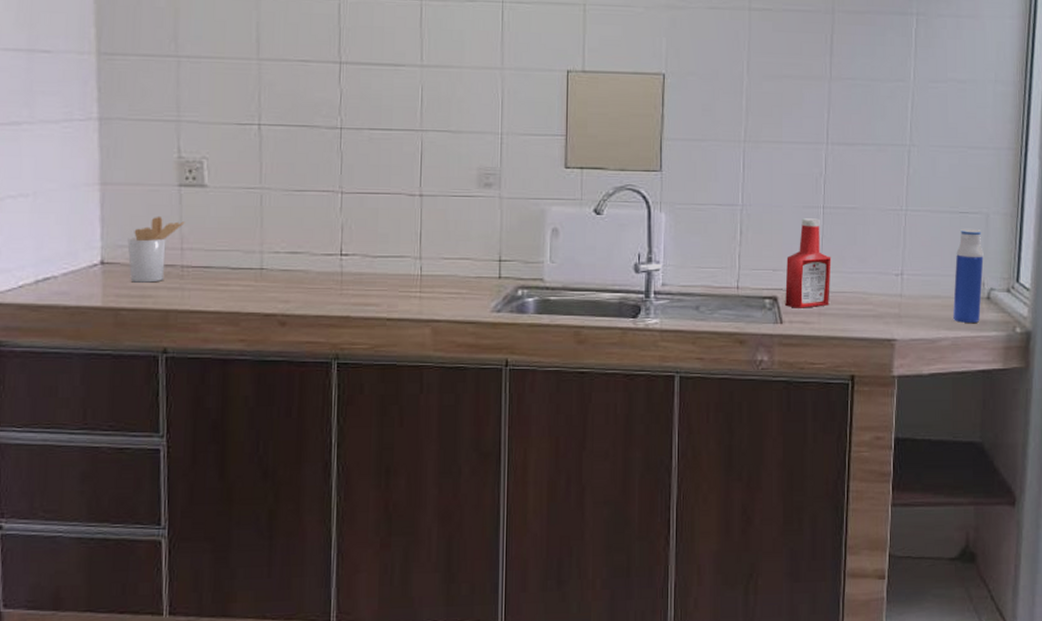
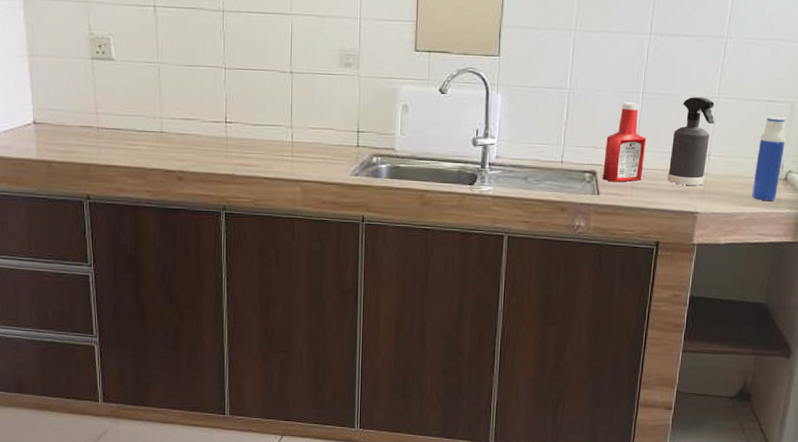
utensil holder: present [127,215,185,283] -> none [53,84,98,141]
spray bottle: none [858,209,905,309] -> present [667,96,715,186]

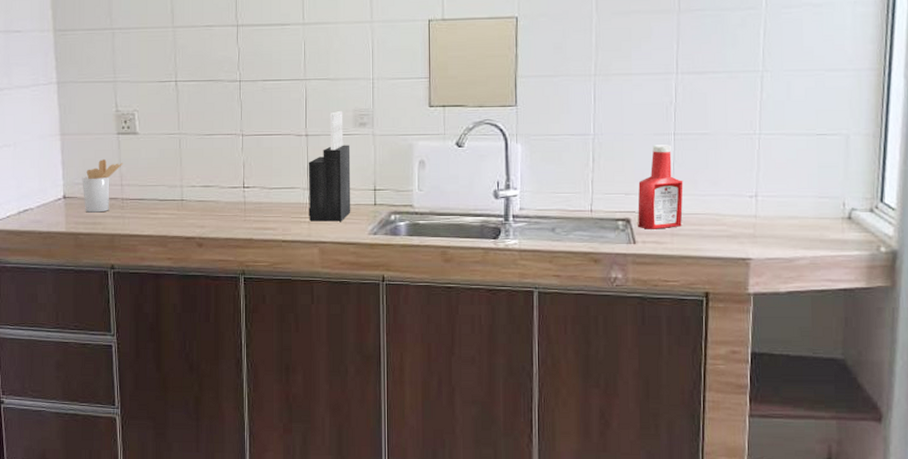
utensil holder: none [53,84,98,141] -> present [82,158,123,213]
knife block: none [291,50,335,161] -> present [308,111,351,222]
spray bottle: present [667,96,715,186] -> none [711,134,759,229]
water bottle: present [751,116,786,201] -> none [810,150,844,242]

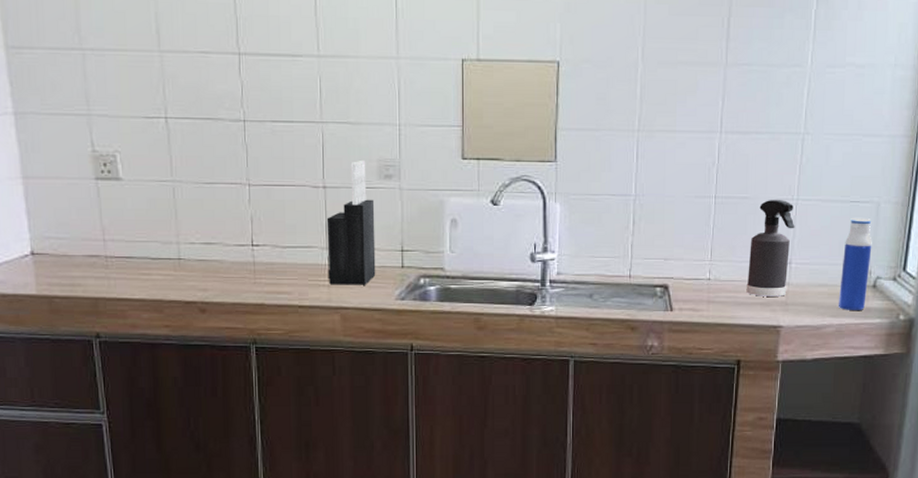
utensil holder: present [82,158,123,213] -> none [53,208,105,272]
ketchup bottle: present [637,145,684,229] -> none [676,208,722,296]
spray bottle: none [711,134,759,229] -> present [746,199,795,296]
water bottle: none [810,150,844,242] -> present [838,217,872,310]

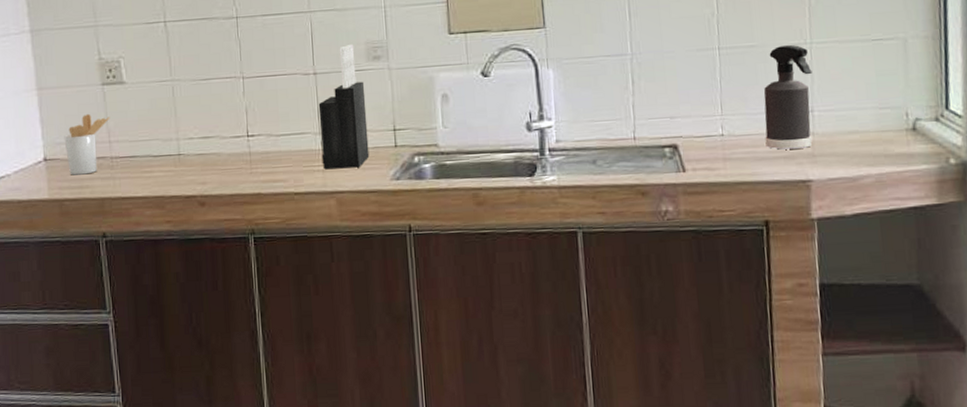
utensil holder: none [53,208,105,272] -> present [64,113,110,175]
water bottle: present [838,217,872,310] -> none [872,56,907,158]

